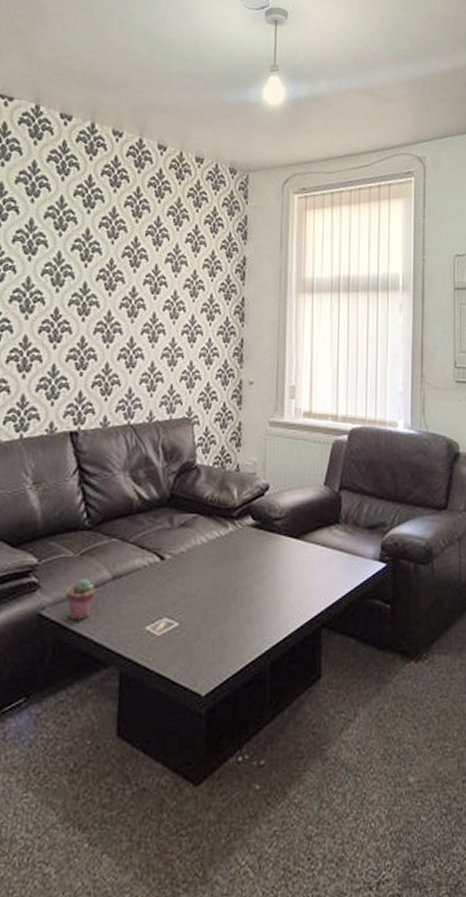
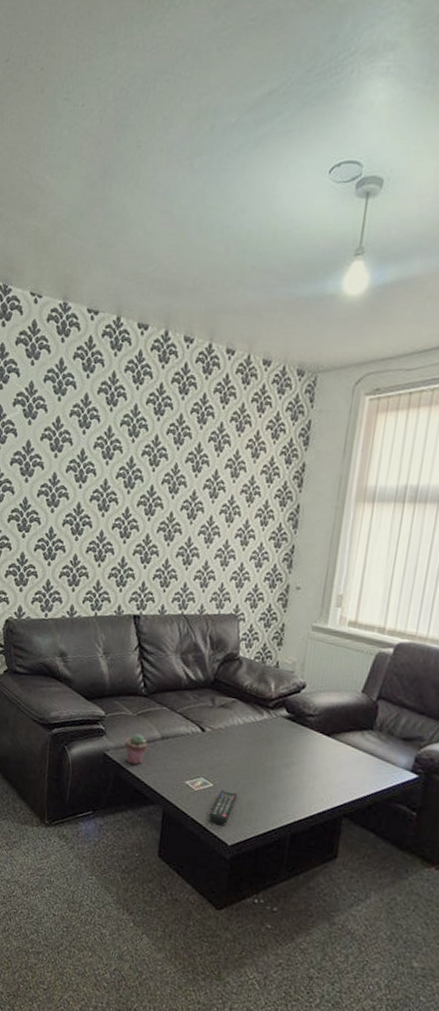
remote control: none [177,626,208,672] -> present [209,789,238,825]

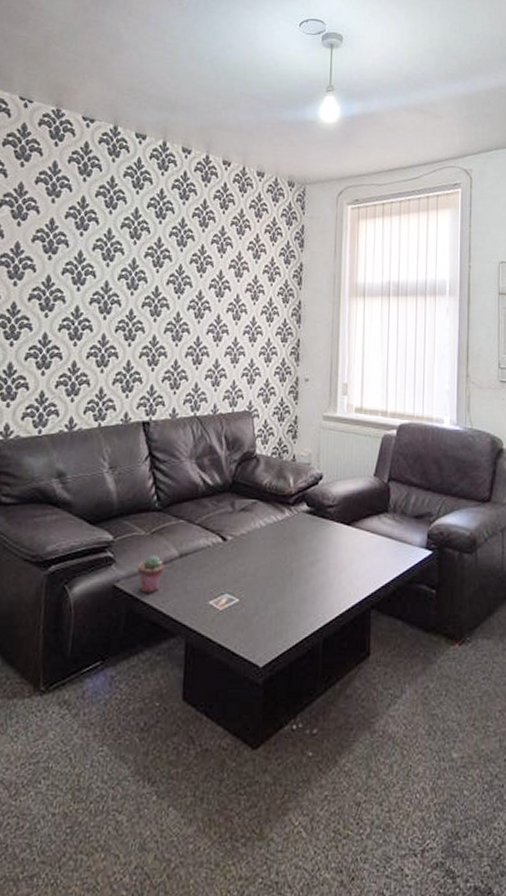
remote control: present [209,789,238,825] -> none [237,602,266,645]

